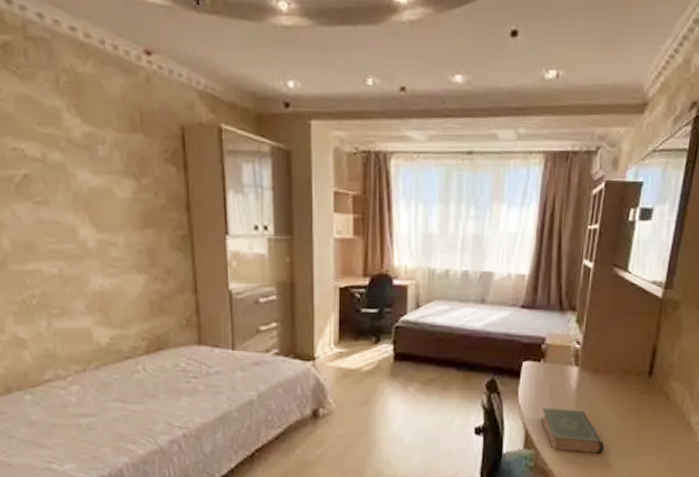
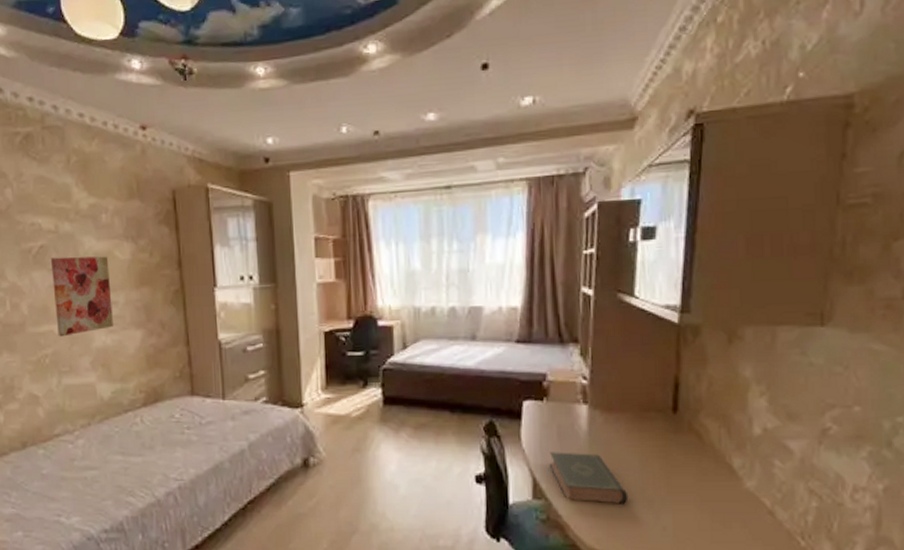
wall art: none [36,189,112,277] -> present [50,256,113,337]

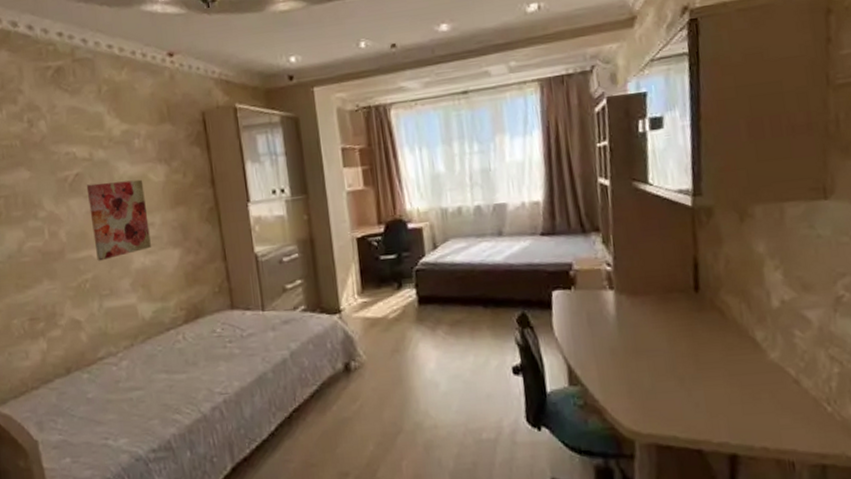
book: present [549,452,629,504] -> none [582,337,661,385]

